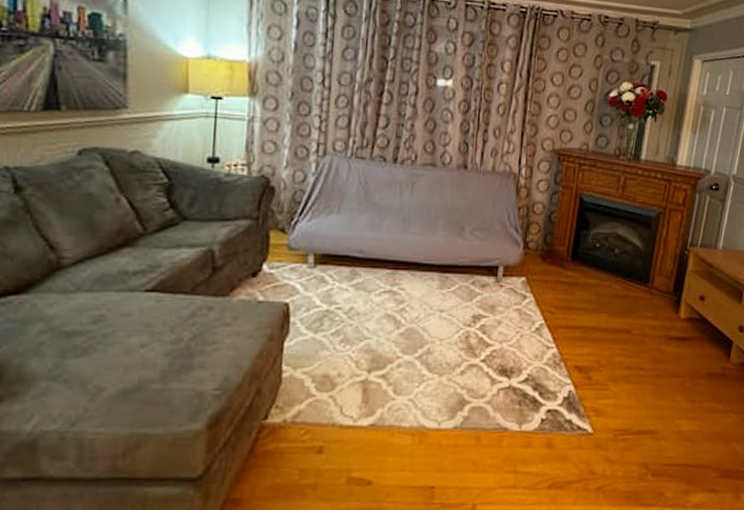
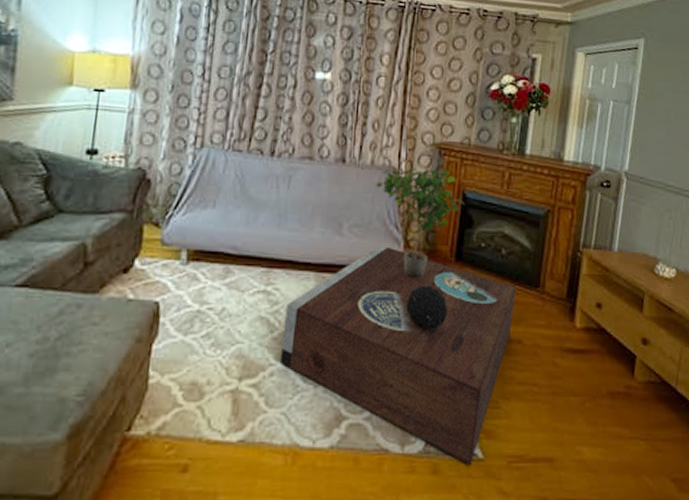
stereo: none [406,246,627,439] -> present [279,245,516,465]
potted plant: none [496,173,581,278] -> present [375,168,464,280]
decorative orb: none [525,283,564,323] -> present [406,285,448,329]

